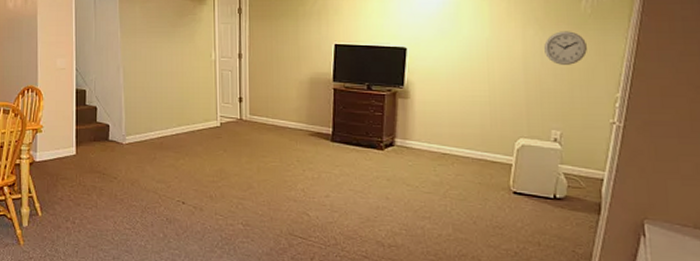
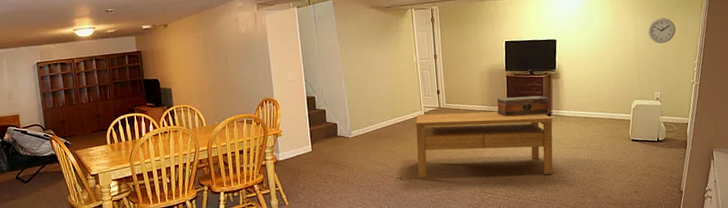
coffee table: none [206,125,396,224] -> present [416,111,553,177]
decorative box: none [317,115,391,143] -> present [497,95,549,117]

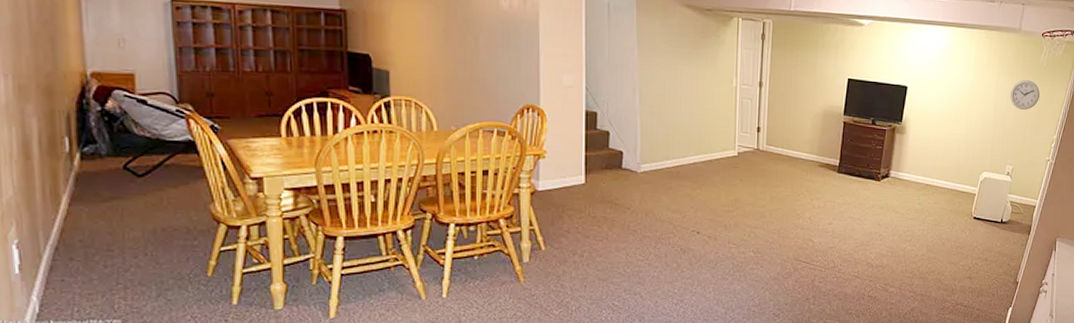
coffee table: present [416,111,553,177] -> none [721,154,890,248]
decorative box: present [497,95,549,117] -> none [826,147,888,175]

